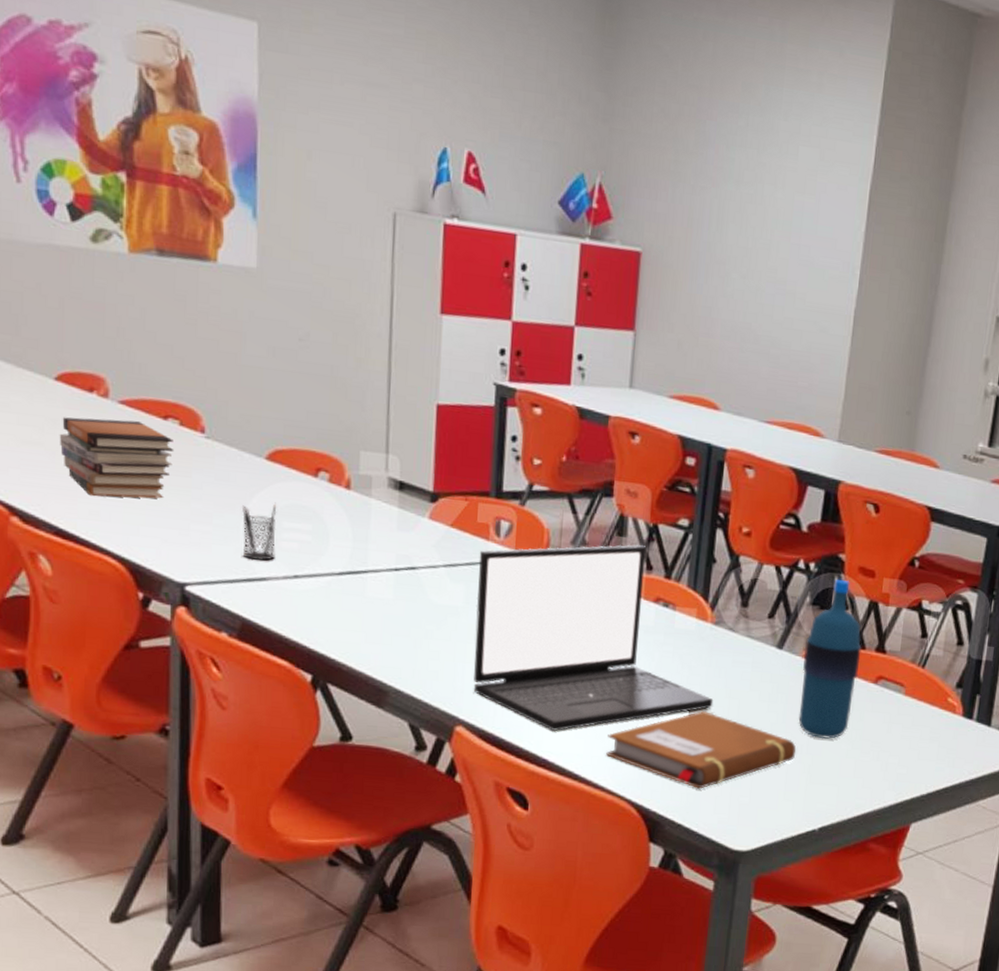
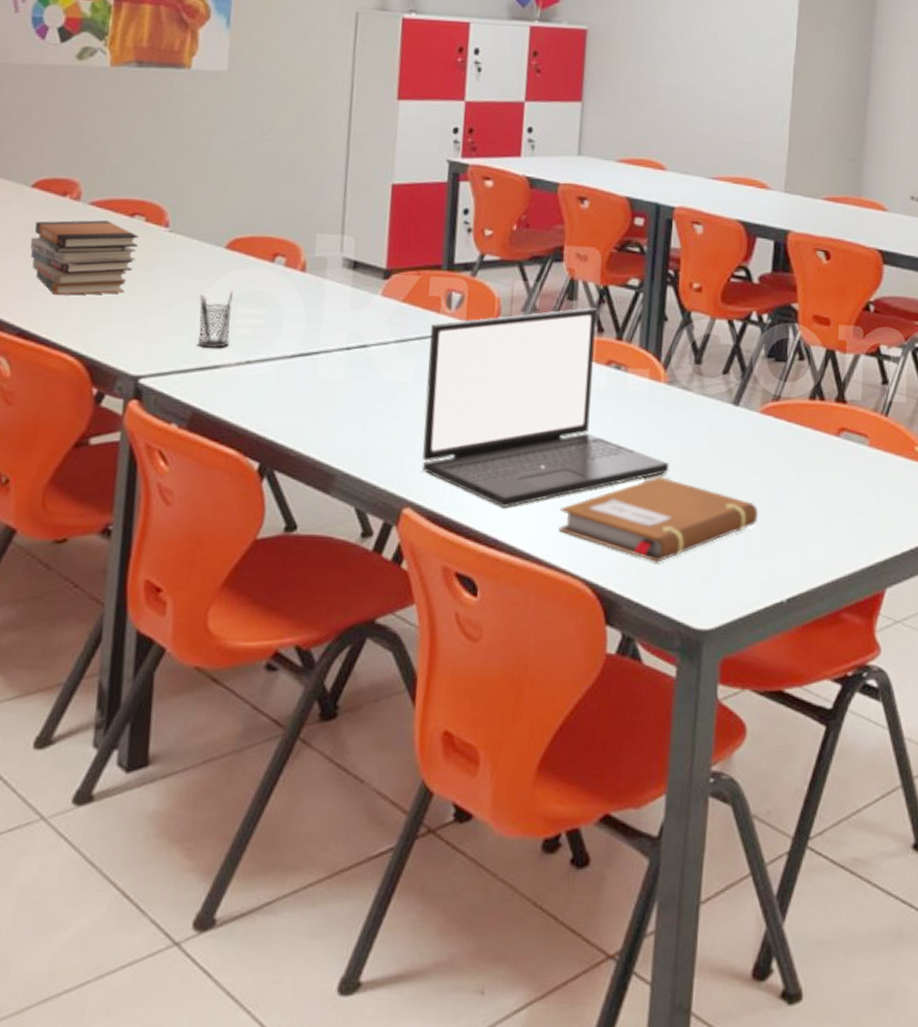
water bottle: present [798,579,862,739] -> none [759,329,821,500]

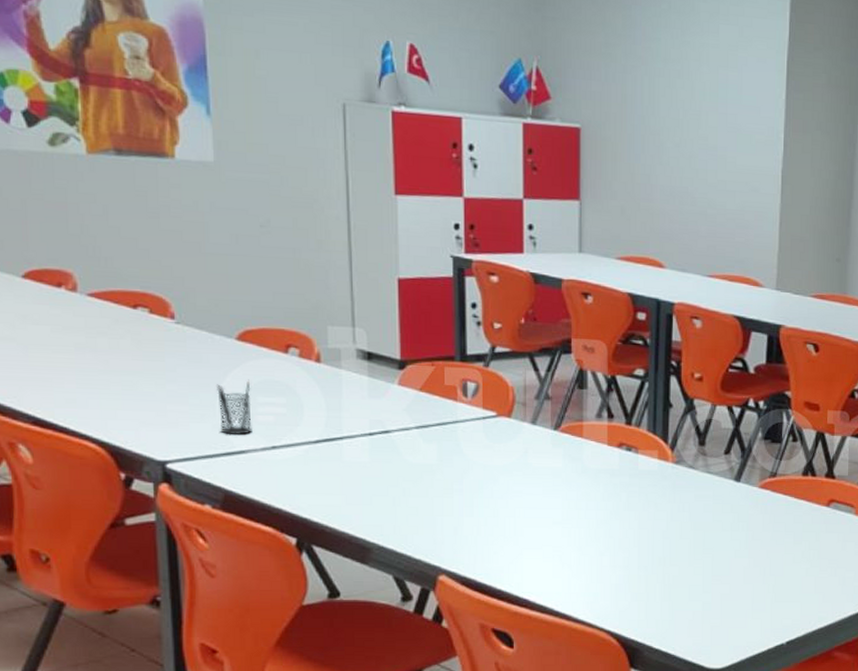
book stack: present [30,220,139,296] -> none [30,311,146,386]
laptop: present [422,307,670,507] -> none [449,395,680,572]
notebook: present [559,477,759,562] -> none [583,544,760,615]

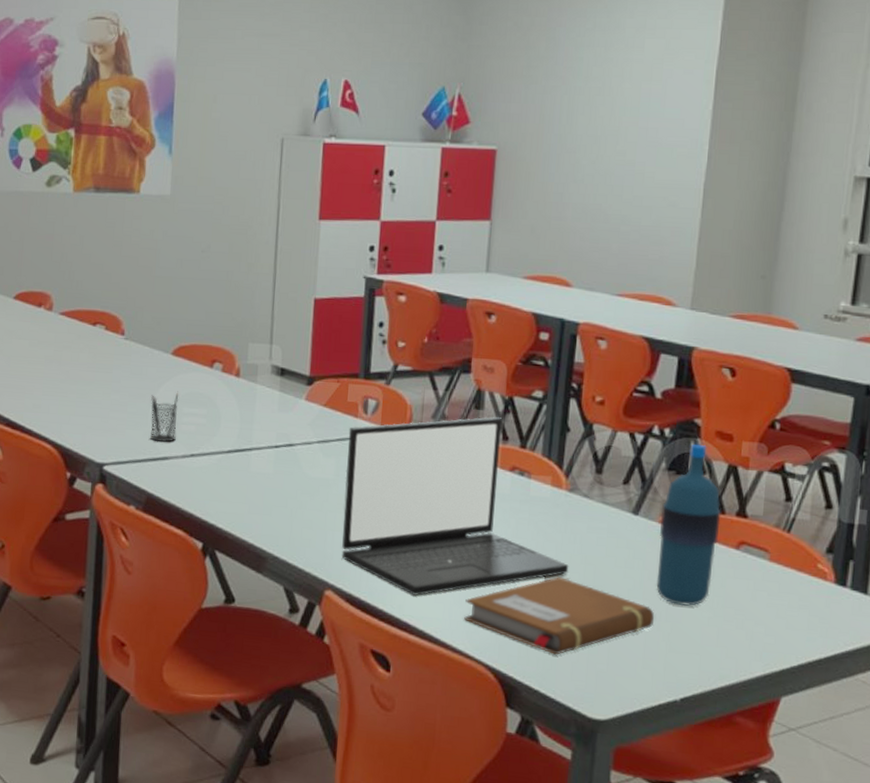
laptop: none [449,395,680,572] -> present [341,416,569,596]
notebook: none [583,544,760,615] -> present [464,577,655,655]
water bottle: none [760,414,813,561] -> present [656,443,721,606]

